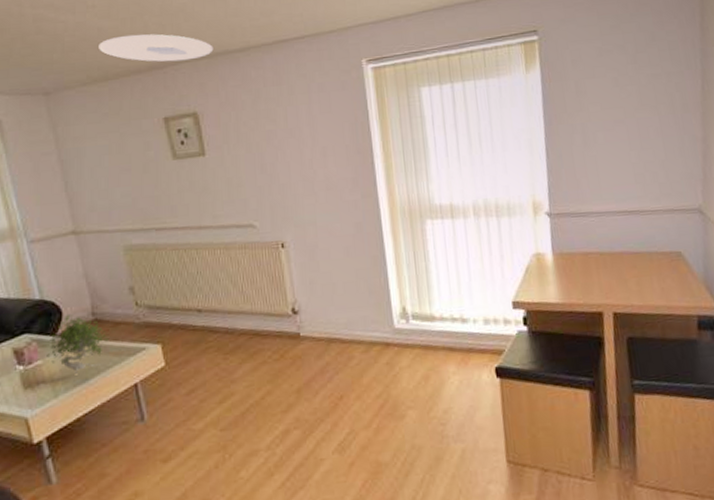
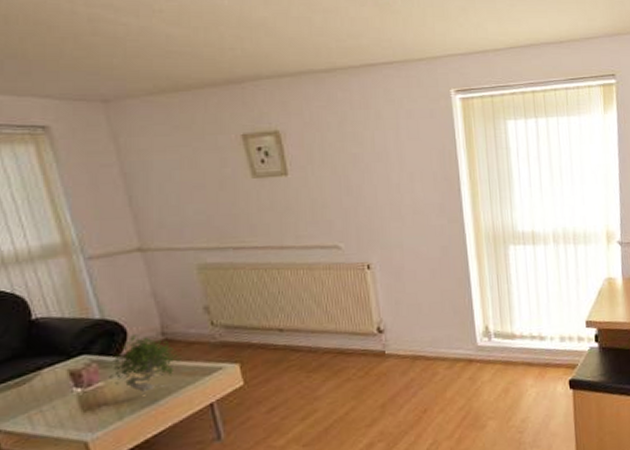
ceiling light: present [99,34,214,62] -> none [167,45,297,77]

